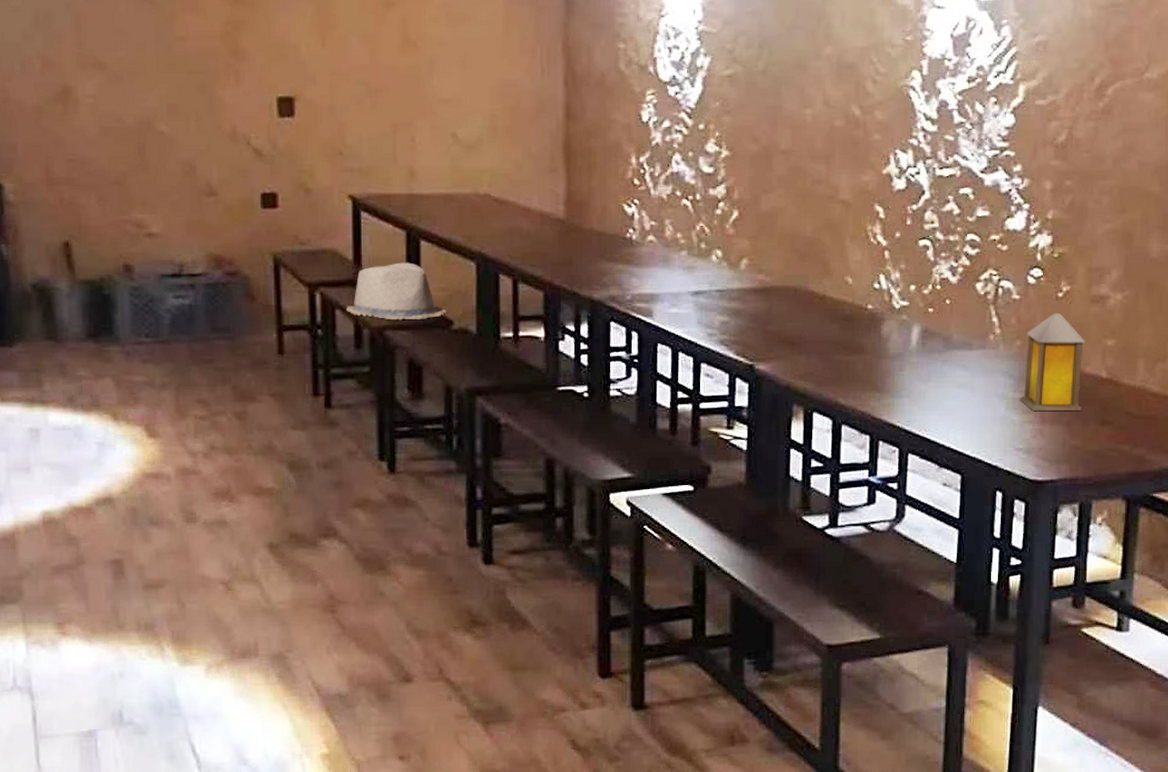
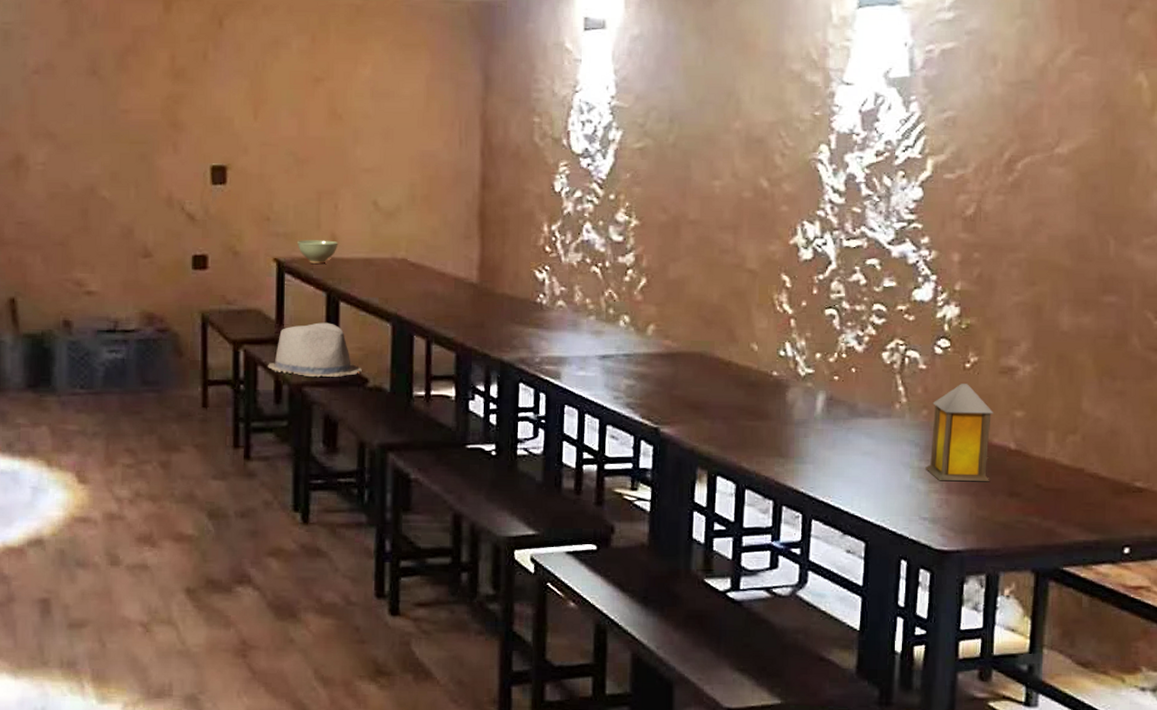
bowl: none [372,175,417,200] -> present [296,240,339,264]

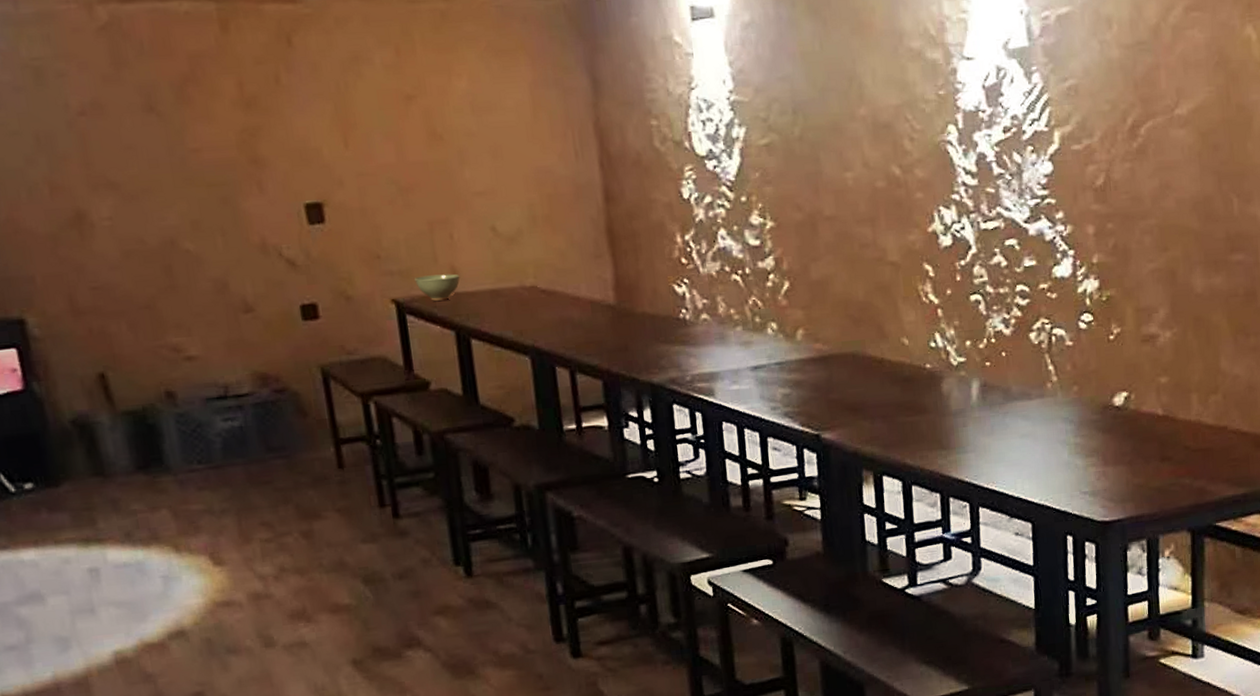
hat: present [268,322,363,378] -> none [403,362,507,423]
lantern: present [925,384,994,482] -> none [1081,356,1143,454]

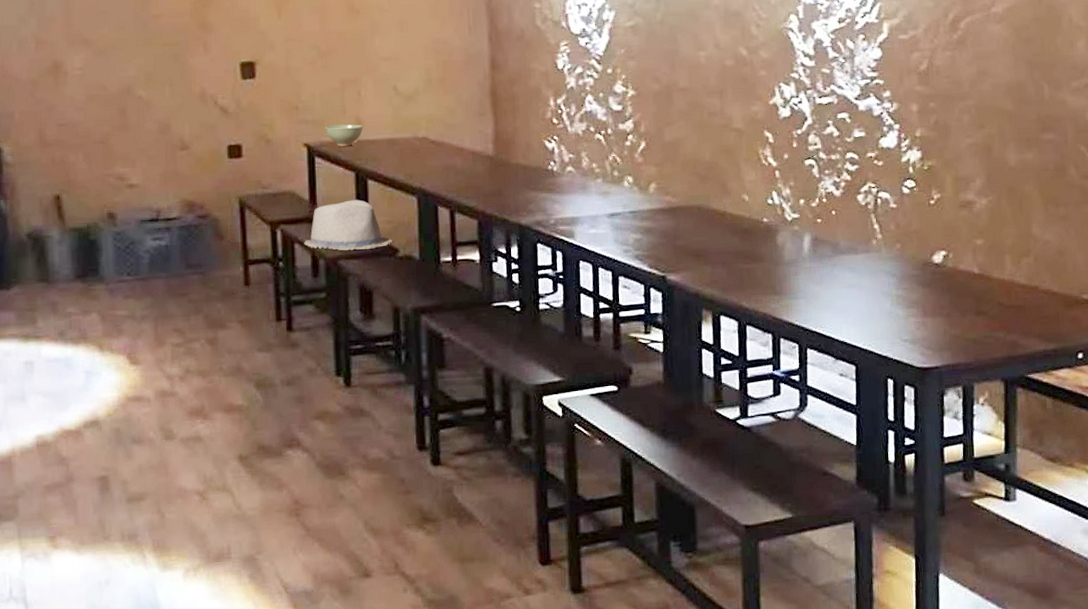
hat: none [403,362,507,423] -> present [304,199,393,251]

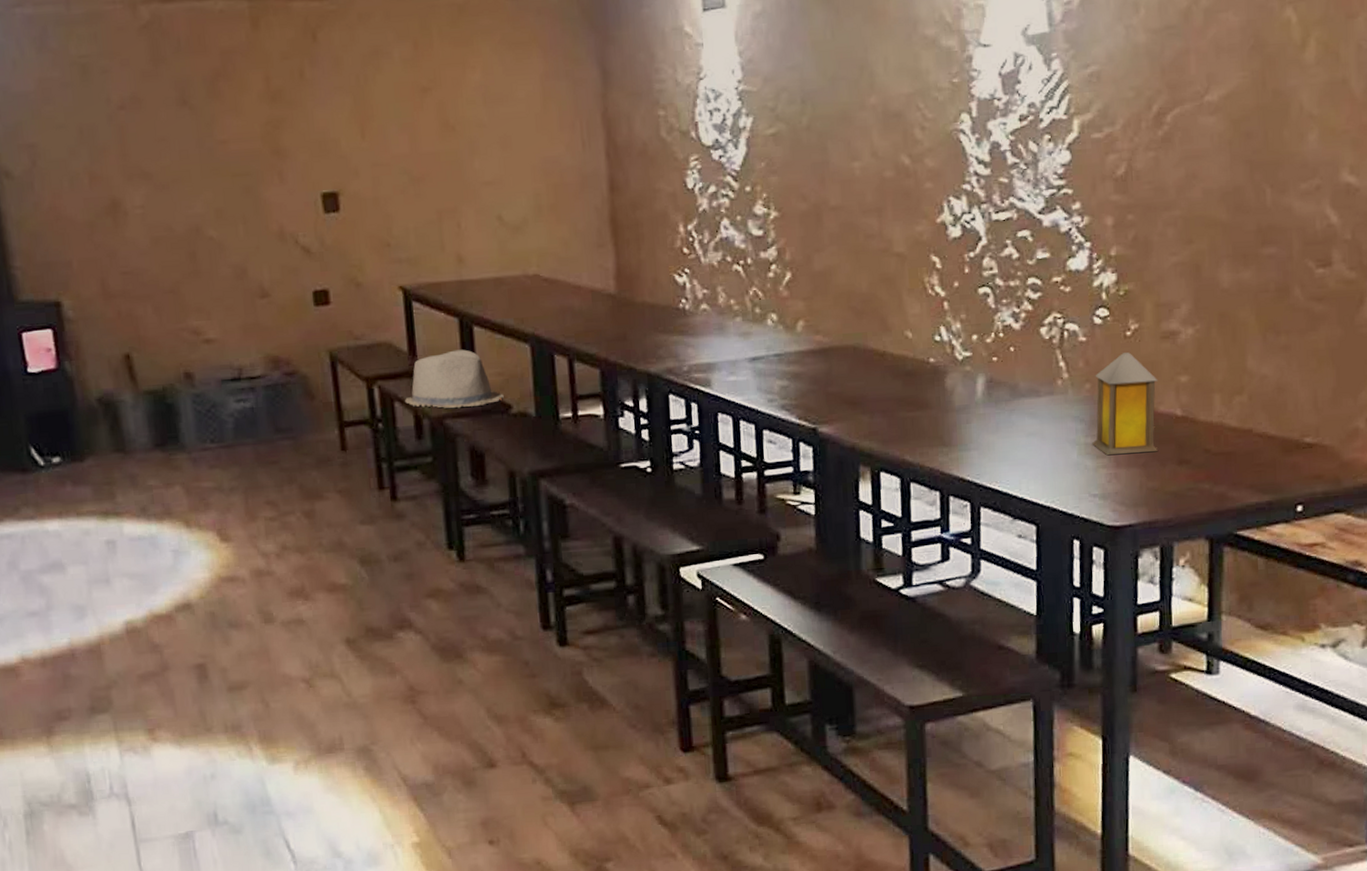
bowl: present [324,124,364,146] -> none [421,262,466,288]
lantern: none [902,218,960,306] -> present [1092,352,1159,456]

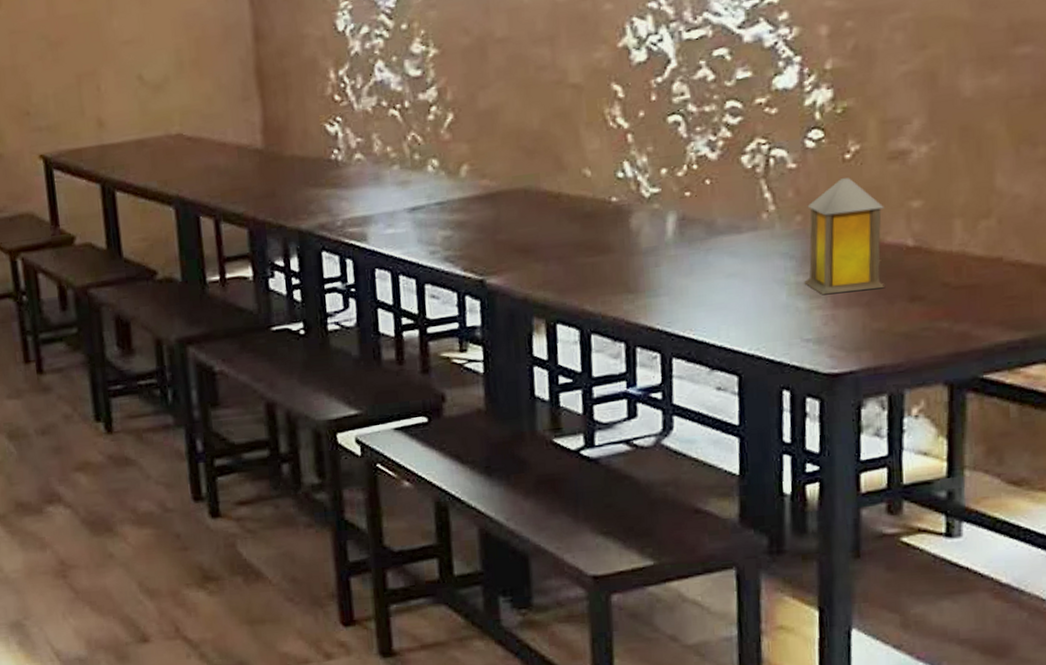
hat: present [405,349,505,409] -> none [48,216,150,278]

